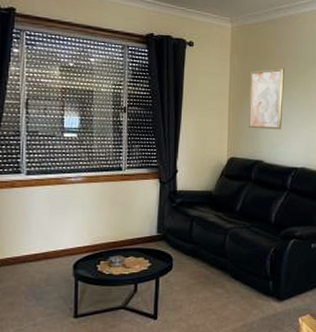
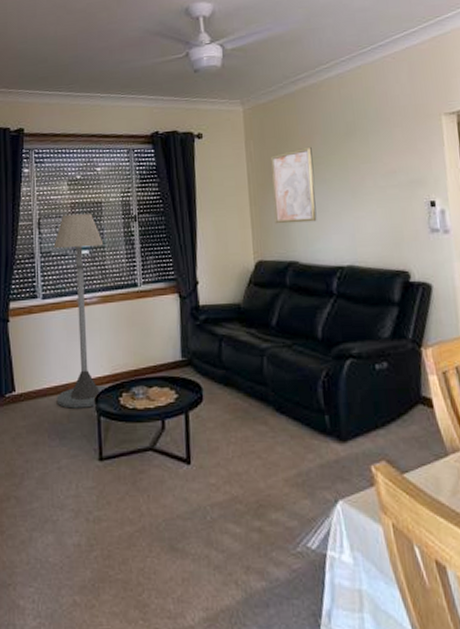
floor lamp: none [35,98,92,274] -> present [53,213,108,409]

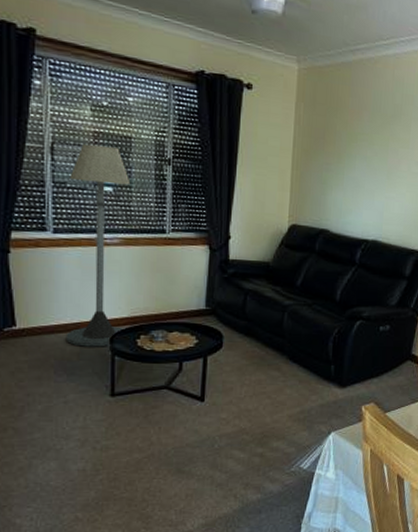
wall art: present [271,146,317,224] -> none [313,121,359,195]

